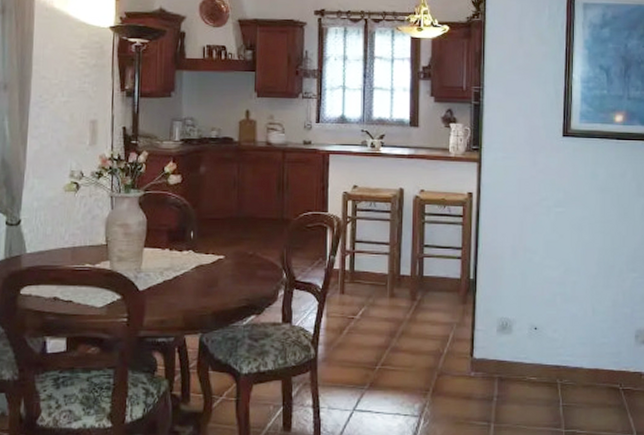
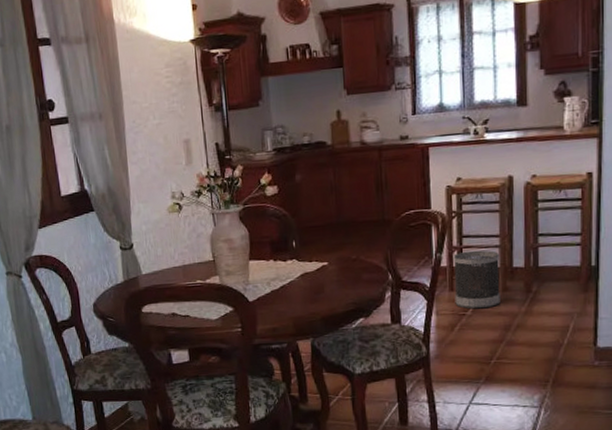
wastebasket: none [345,256,389,313] -> present [453,250,500,309]

